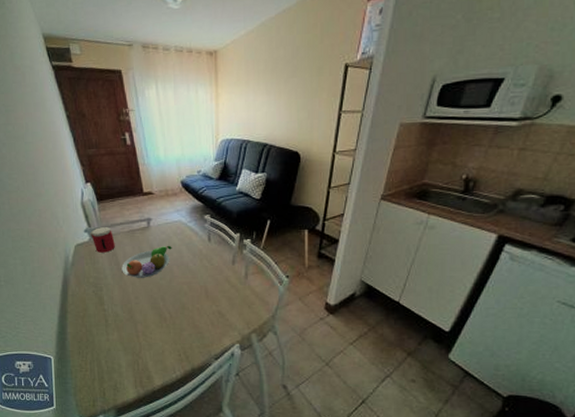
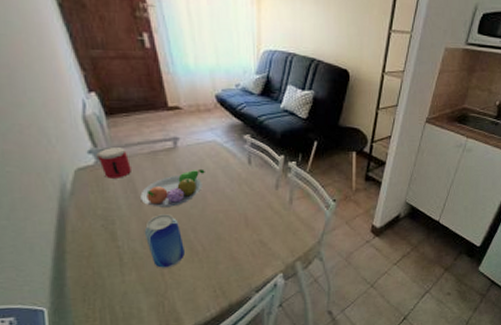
beer can: none [124,284,155,332] -> present [144,214,184,269]

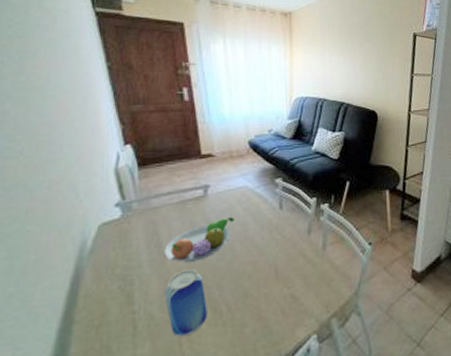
mug: present [96,148,131,179] -> none [123,199,158,233]

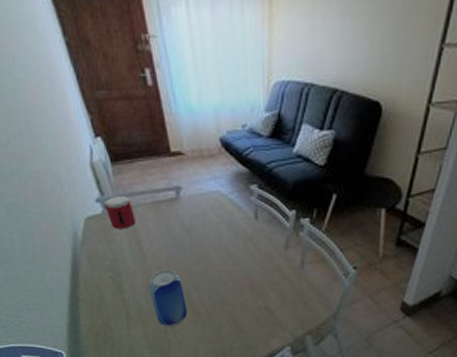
mug: none [123,199,158,233] -> present [103,196,135,229]
fruit bowl: present [164,216,234,262] -> none [144,222,208,263]

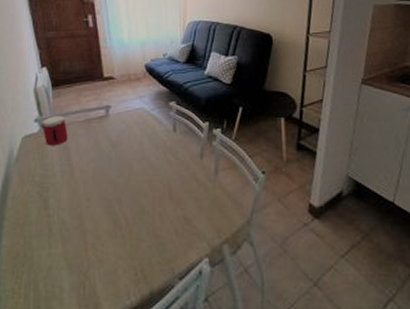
beer can: present [148,269,187,327] -> none [73,183,109,244]

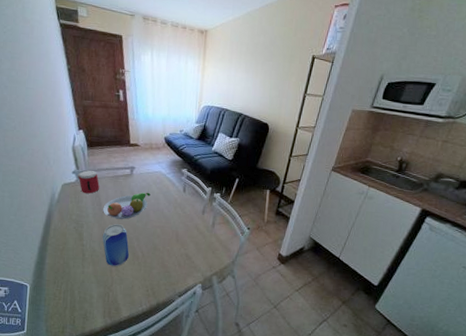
fruit bowl: none [73,136,132,176] -> present [103,192,151,219]
beer can: none [73,183,109,244] -> present [102,224,129,267]

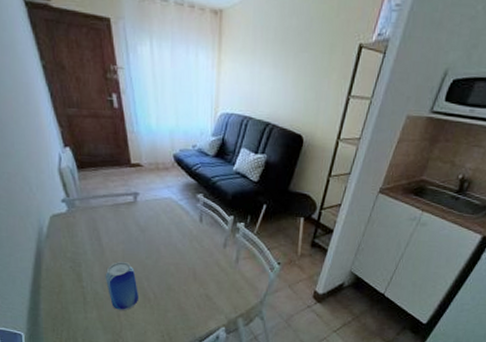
mug: present [77,170,99,194] -> none [68,198,97,226]
fruit bowl: present [103,192,151,219] -> none [103,223,160,256]

